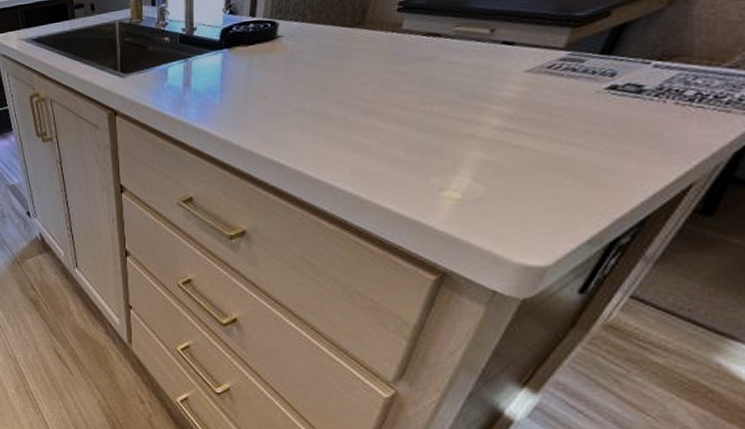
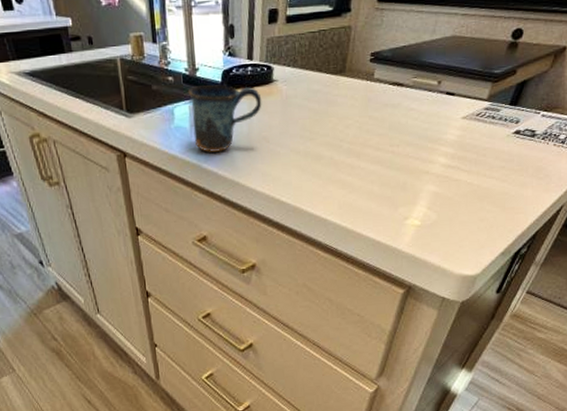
mug: none [183,43,263,111] -> present [187,85,262,152]

